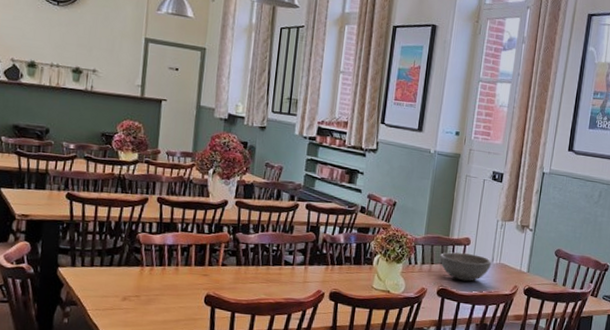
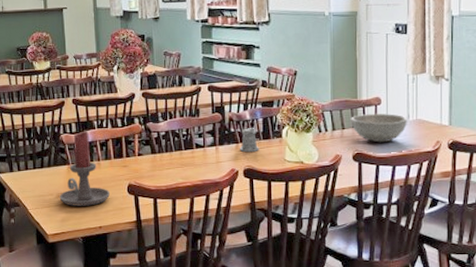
candle holder: none [125,232,184,313] -> present [59,131,110,206]
pepper shaker: none [327,251,349,276] -> present [235,128,259,153]

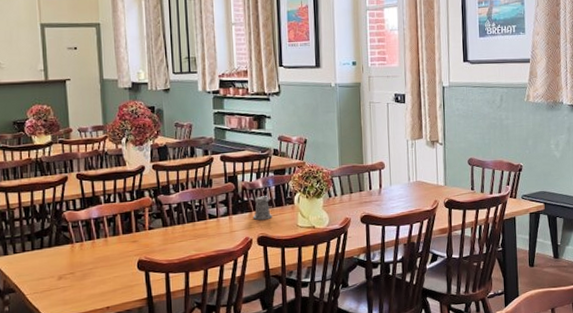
candle holder: present [59,131,110,206] -> none [61,207,118,288]
bowl: present [351,113,408,143] -> none [358,176,409,205]

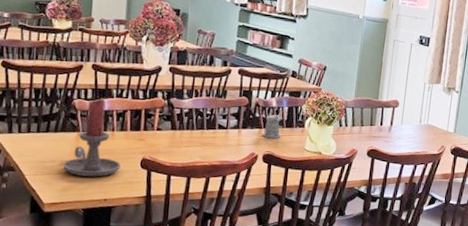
candle holder: none [61,207,118,288] -> present [63,98,121,177]

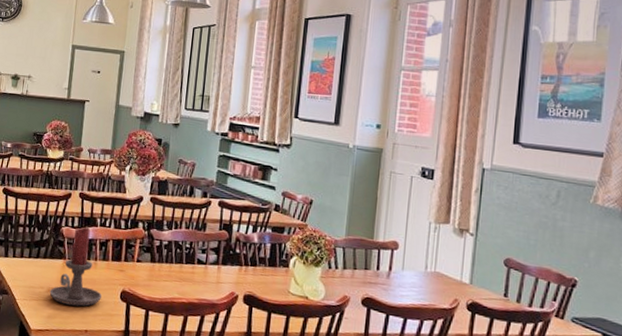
pepper shaker: present [260,115,281,139] -> none [240,251,263,278]

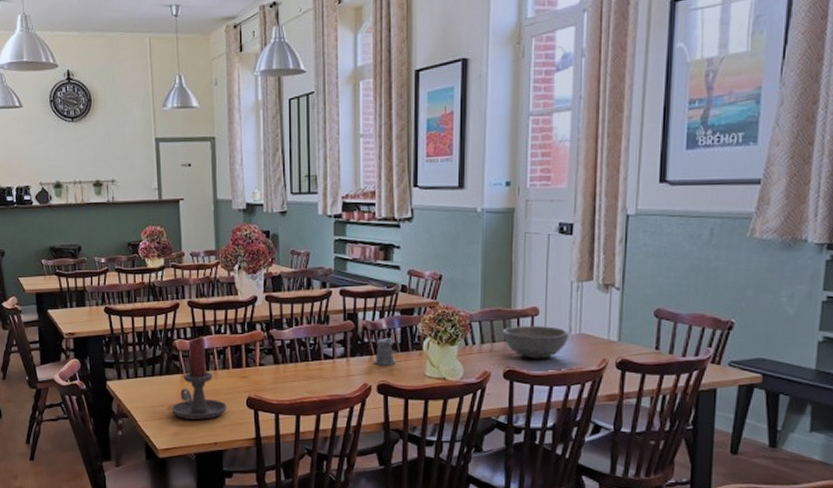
pepper shaker: none [240,251,263,278] -> present [369,338,396,366]
bowl: none [363,256,426,292] -> present [503,325,570,359]

